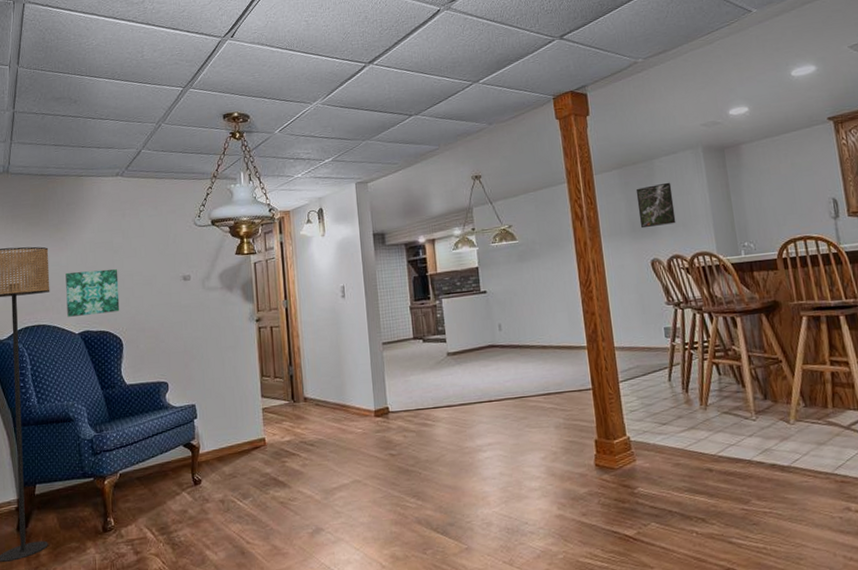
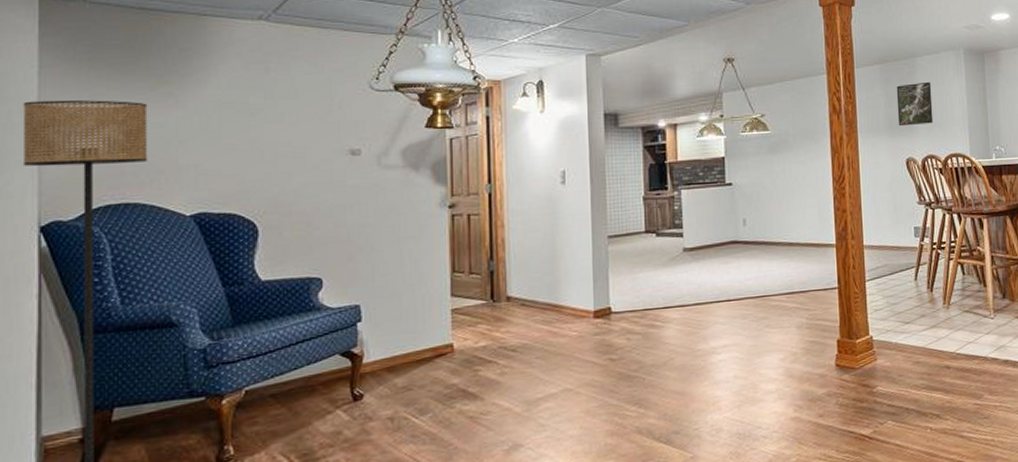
wall art: present [65,269,120,317] -> none [173,136,256,194]

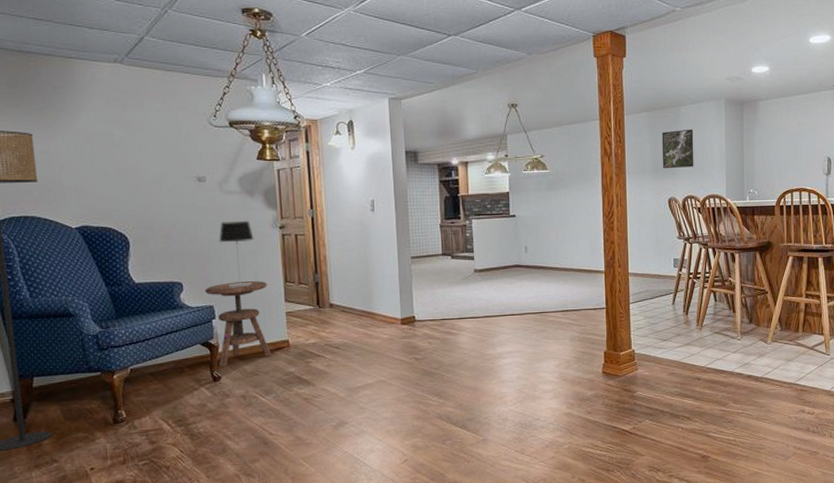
side table: none [350,272,431,383] -> present [204,280,272,368]
table lamp: none [372,199,417,281] -> present [219,220,254,287]

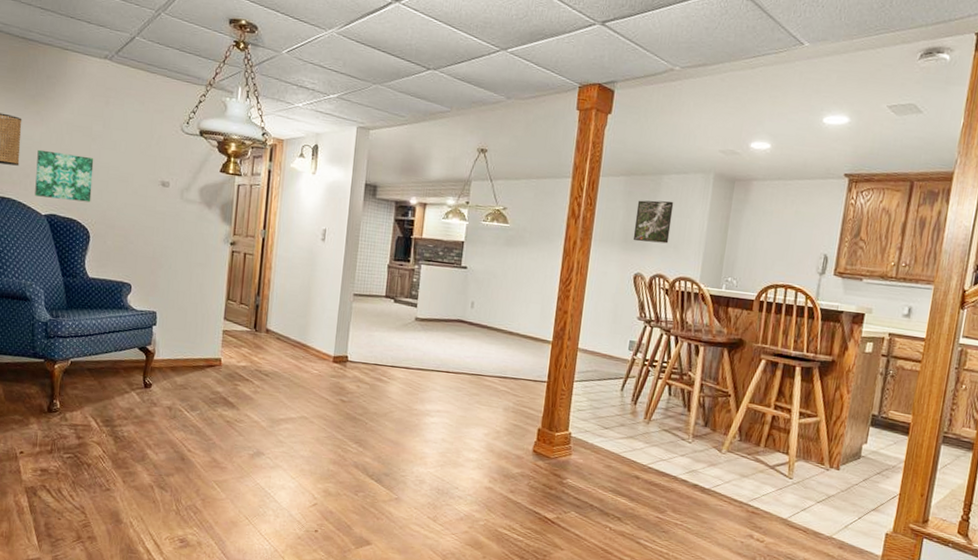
wall art: none [56,162,124,210] -> present [35,149,94,202]
side table: present [204,280,272,368] -> none [150,291,210,376]
table lamp: present [219,220,254,287] -> none [172,230,205,298]

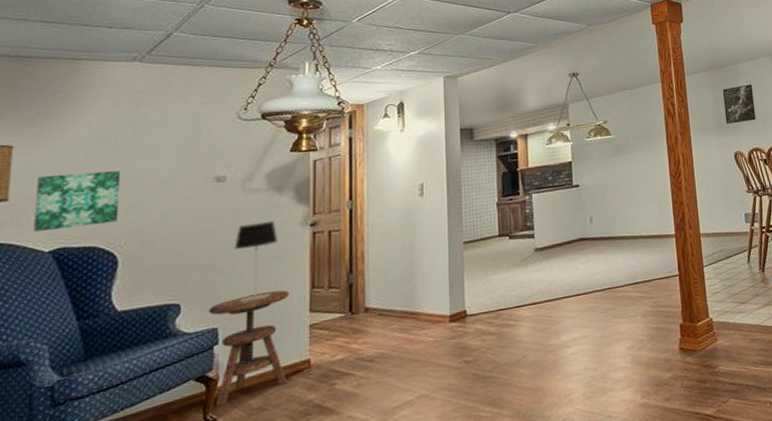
side table: none [150,291,210,376] -> present [208,290,289,407]
table lamp: none [172,230,205,298] -> present [234,220,278,303]

